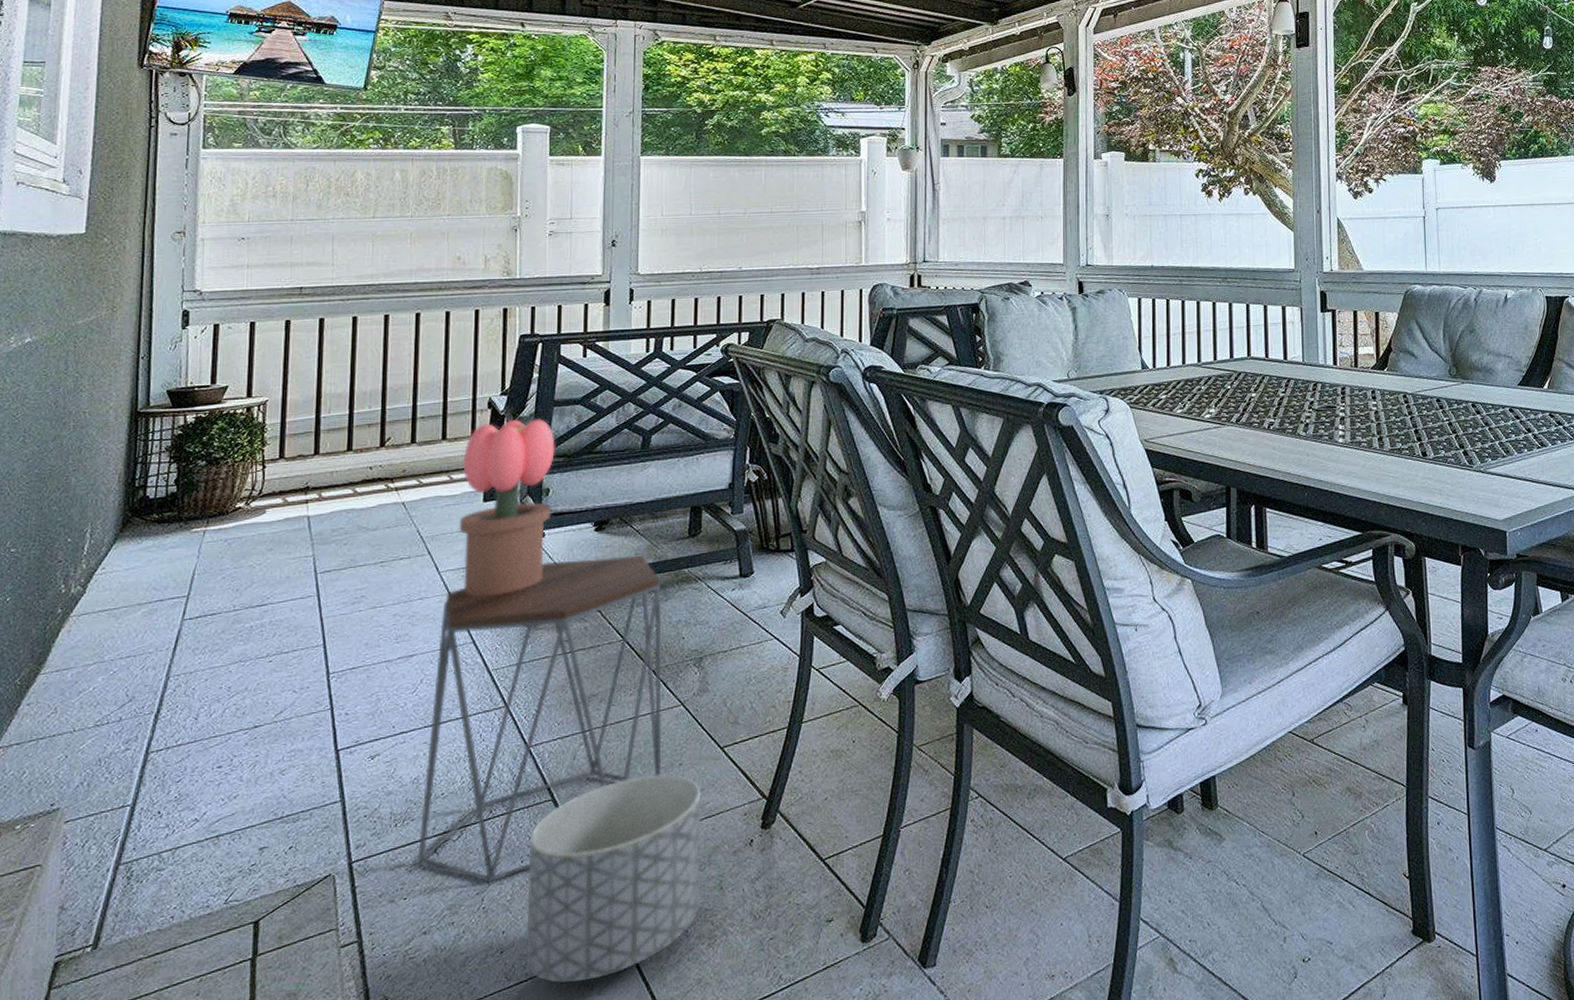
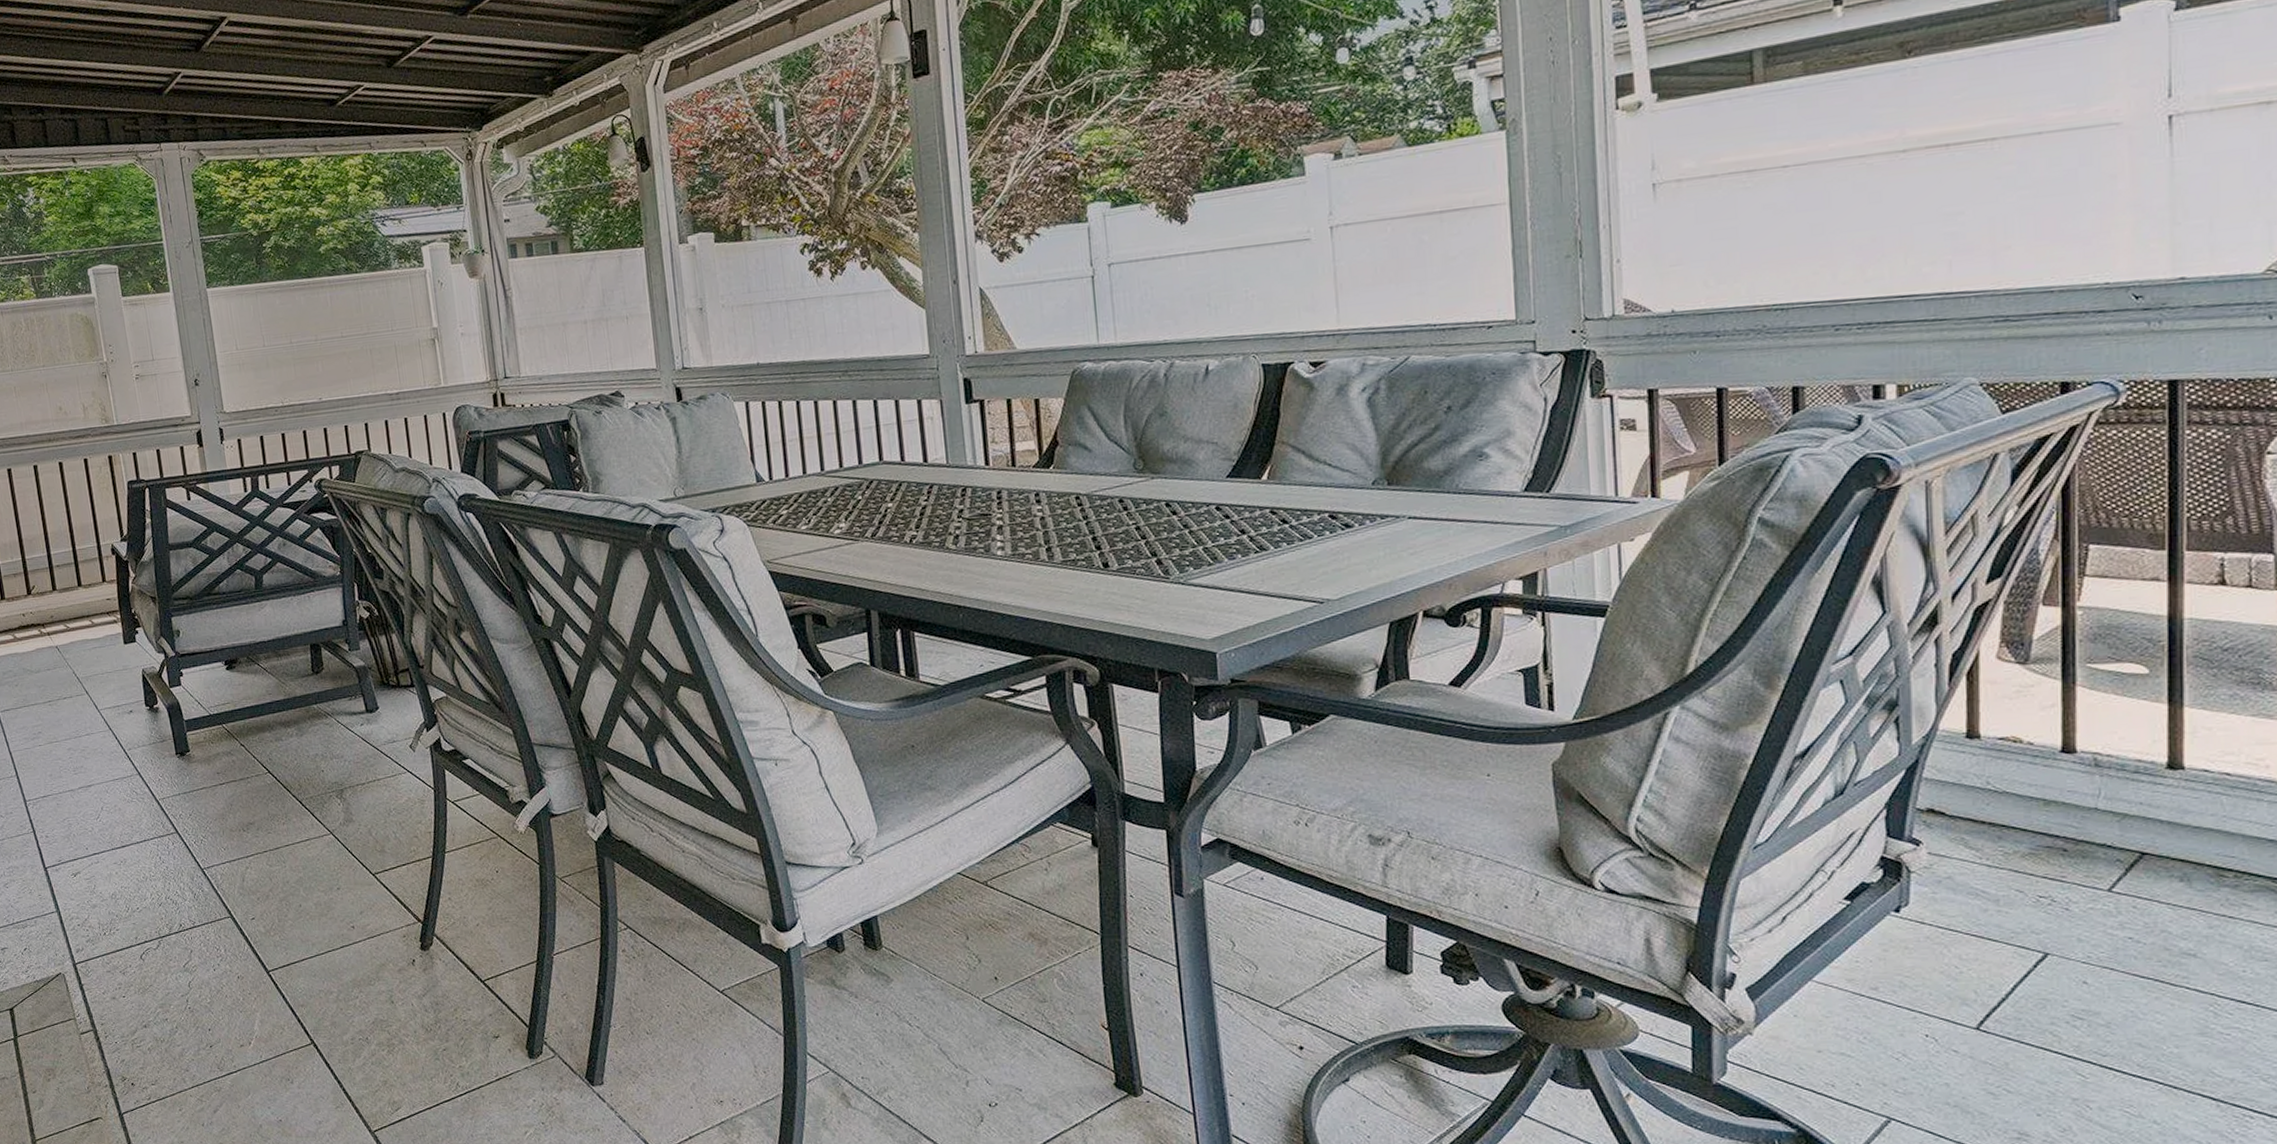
side table: present [417,556,663,882] -> none [107,693,323,986]
potted flower: present [459,419,555,597] -> none [99,563,188,733]
planter: present [526,774,701,983] -> none [217,897,375,1077]

